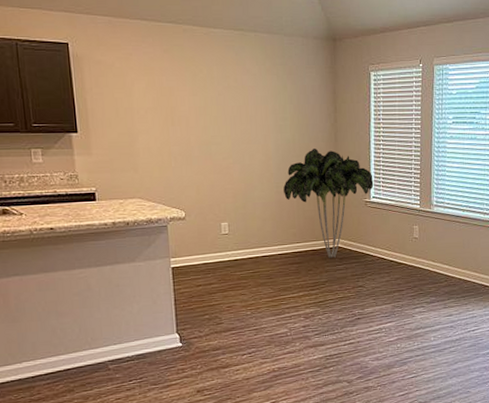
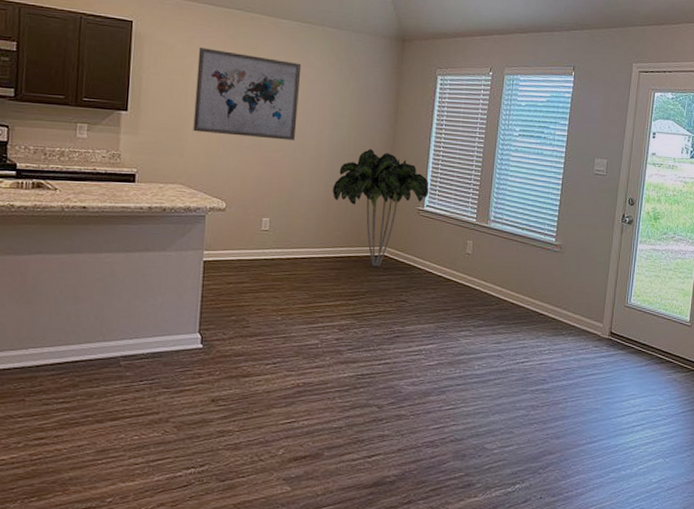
wall art: none [137,64,242,148] -> present [193,48,302,141]

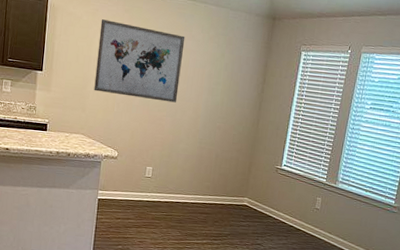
indoor plant: present [333,149,429,267] -> none [205,113,288,215]

